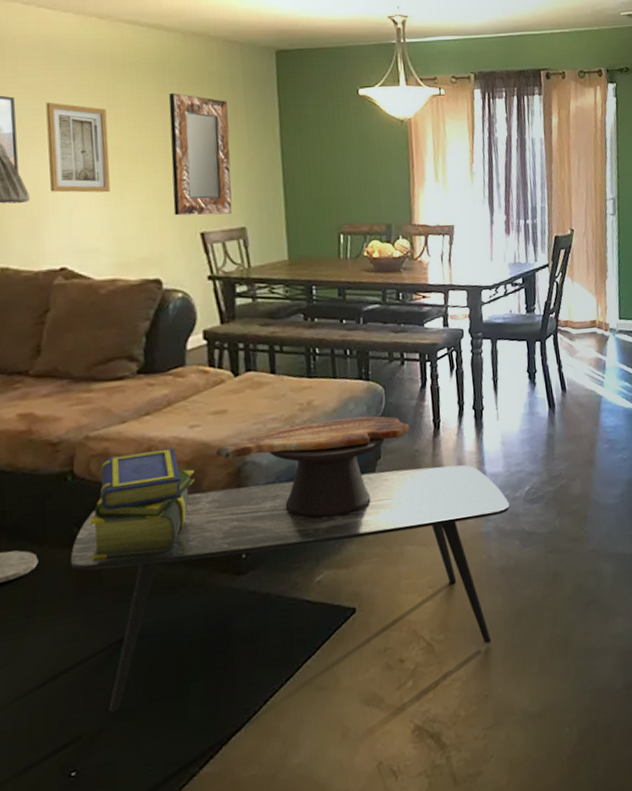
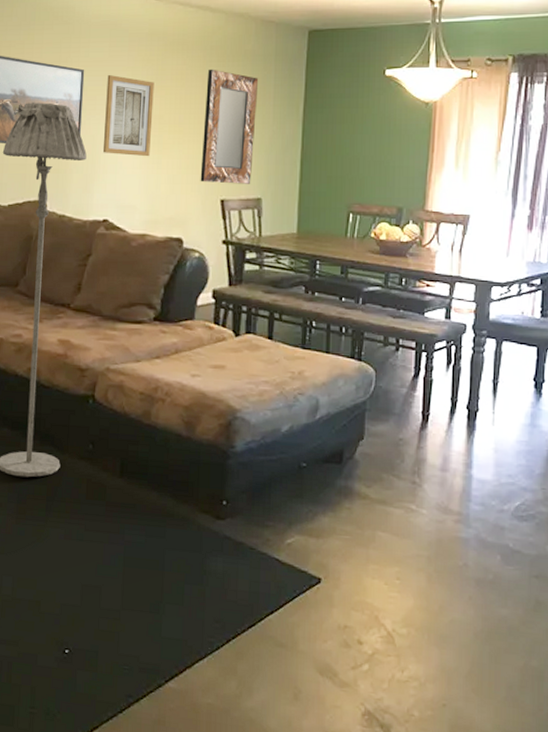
coffee table: present [70,465,510,712] -> none [83,433,495,652]
stack of books: present [90,447,195,560] -> none [101,389,192,483]
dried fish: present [215,416,410,518] -> none [210,392,397,487]

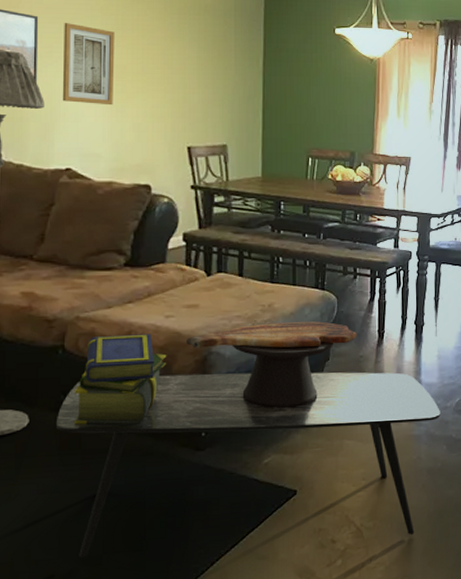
coffee table: none [83,433,495,652] -> present [55,372,440,558]
stack of books: none [101,389,192,483] -> present [75,334,167,425]
home mirror: present [200,69,259,184] -> none [166,21,220,132]
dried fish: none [210,392,397,487] -> present [185,321,357,408]

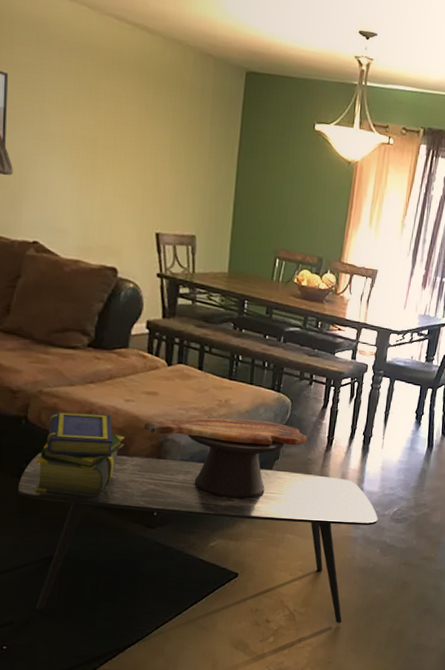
wall art: present [62,23,115,106] -> none [31,84,87,181]

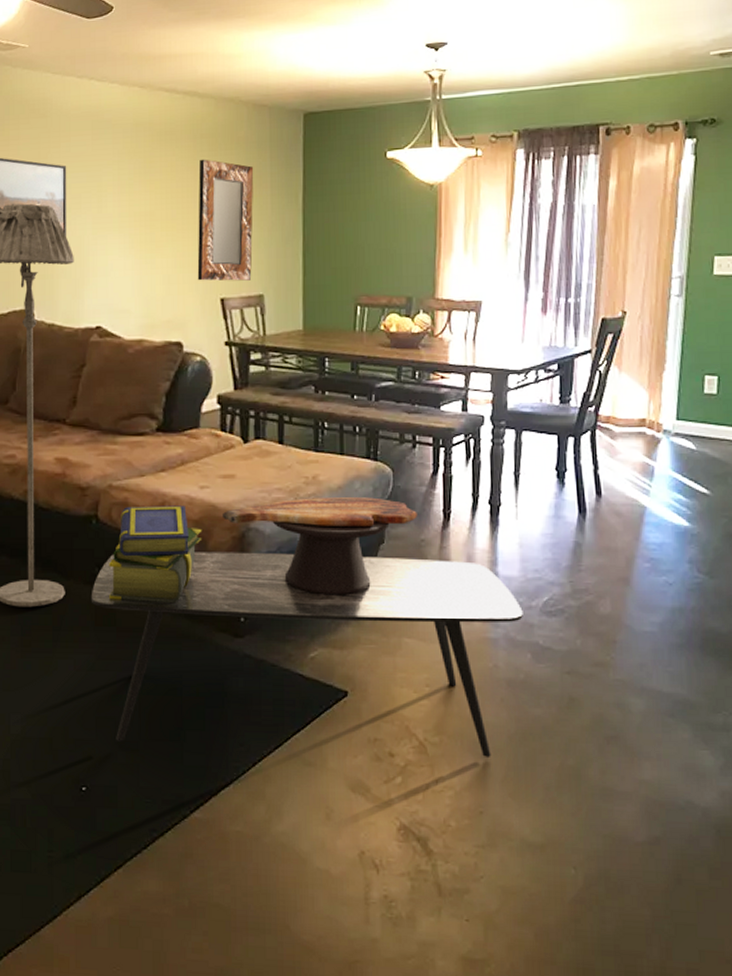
home mirror: none [135,95,196,221] -> present [197,159,254,281]

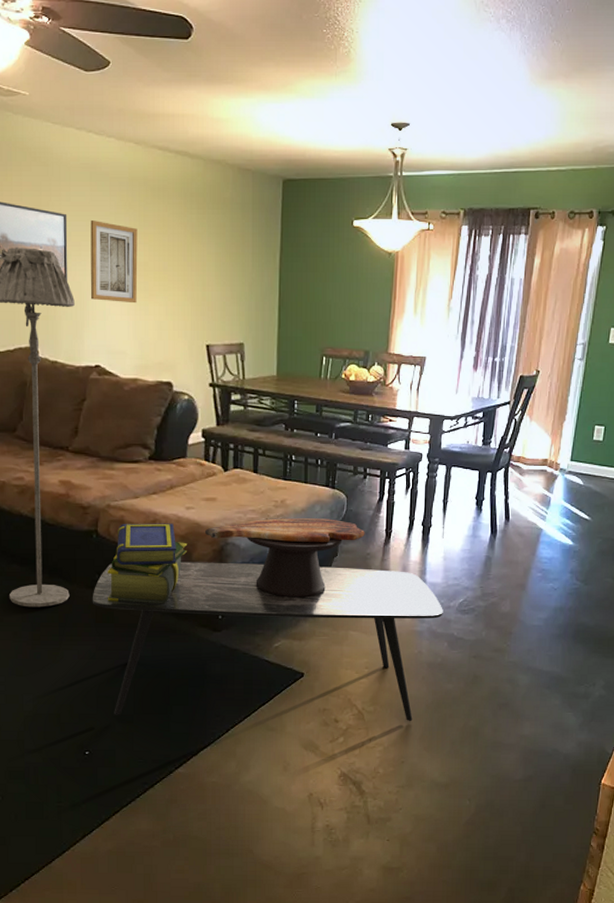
wall art: none [91,170,143,257] -> present [90,221,138,304]
home mirror: present [197,159,254,281] -> none [186,216,238,330]

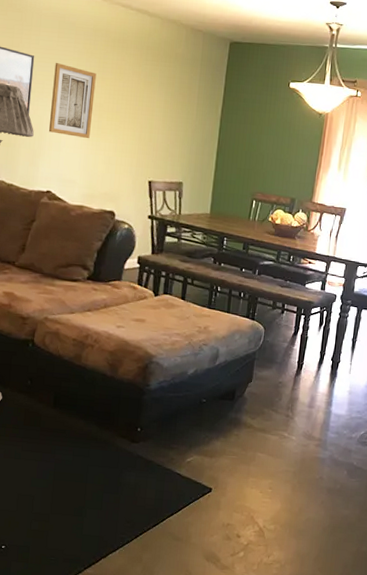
coffee table: present [92,562,443,721] -> none [22,371,345,542]
stack of books: present [108,523,188,604] -> none [37,336,115,413]
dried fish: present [204,518,365,598] -> none [131,342,279,418]

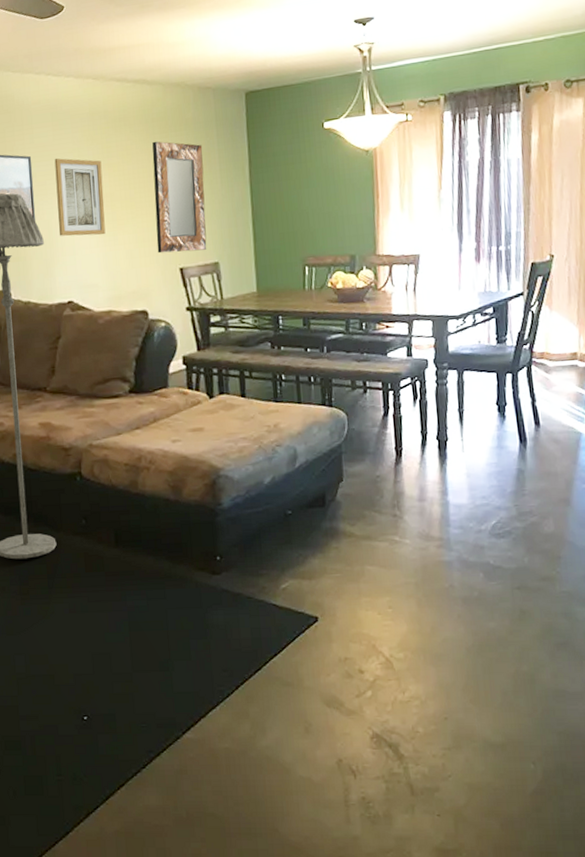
home mirror: none [132,66,186,170] -> present [152,141,207,254]

